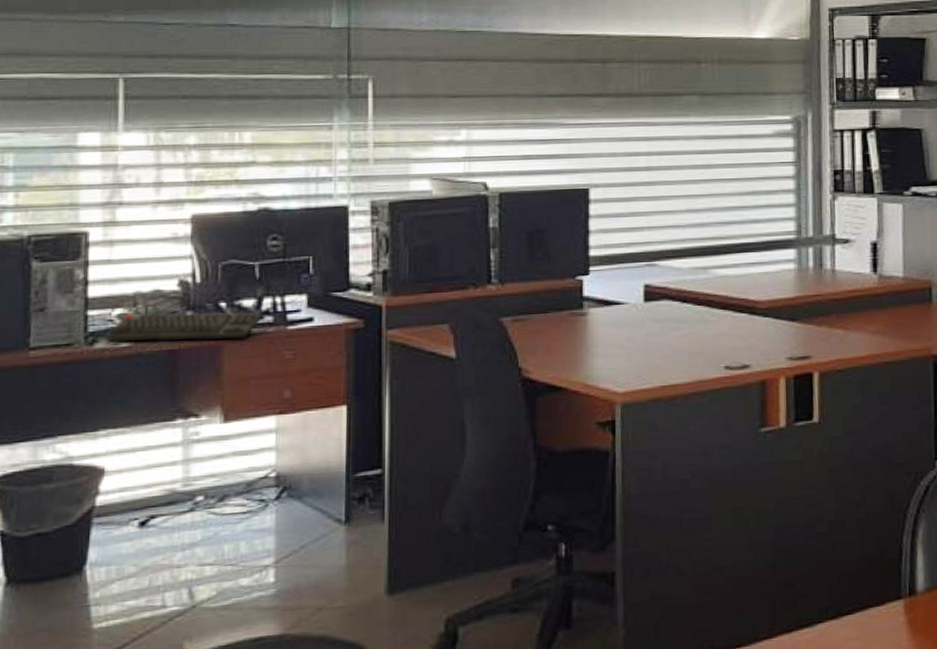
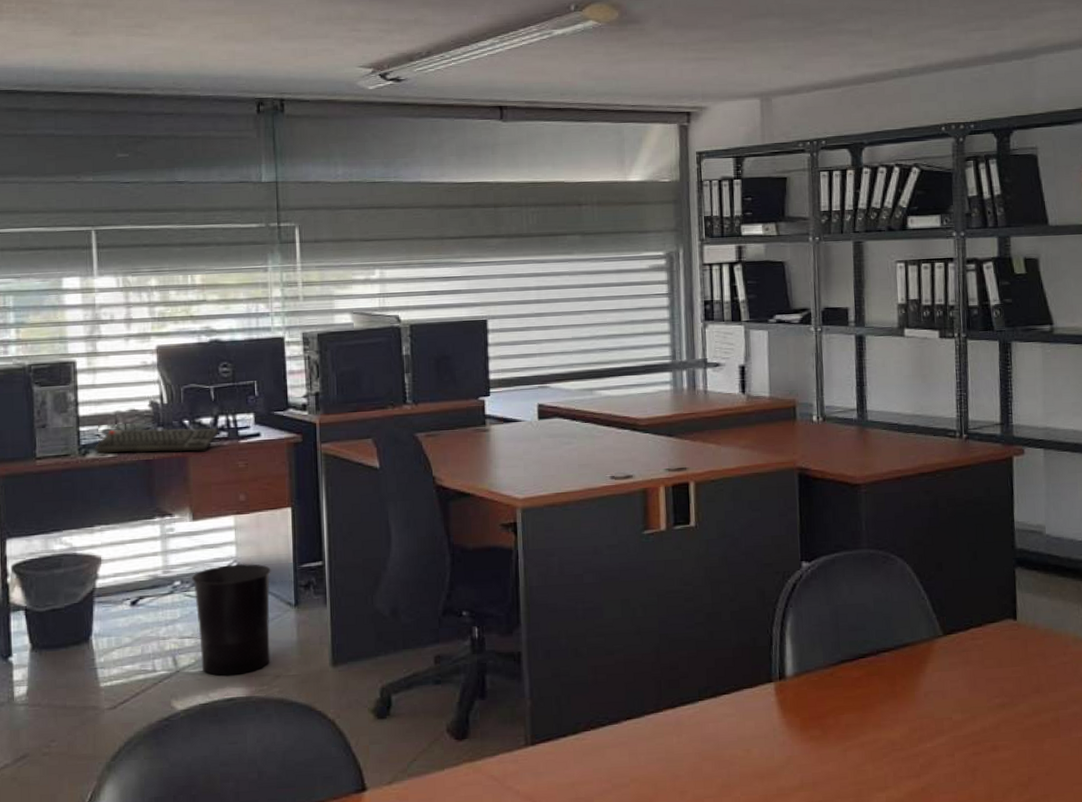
waste bin: none [219,473,318,611] -> present [192,563,271,676]

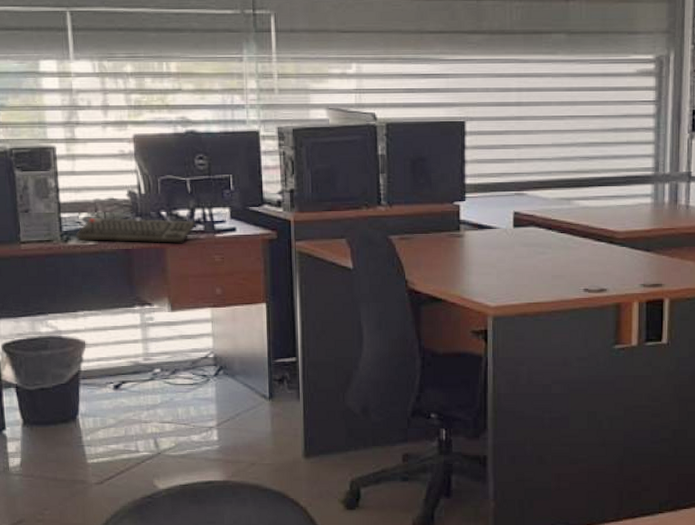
waste bin: present [192,563,271,676] -> none [171,355,247,460]

